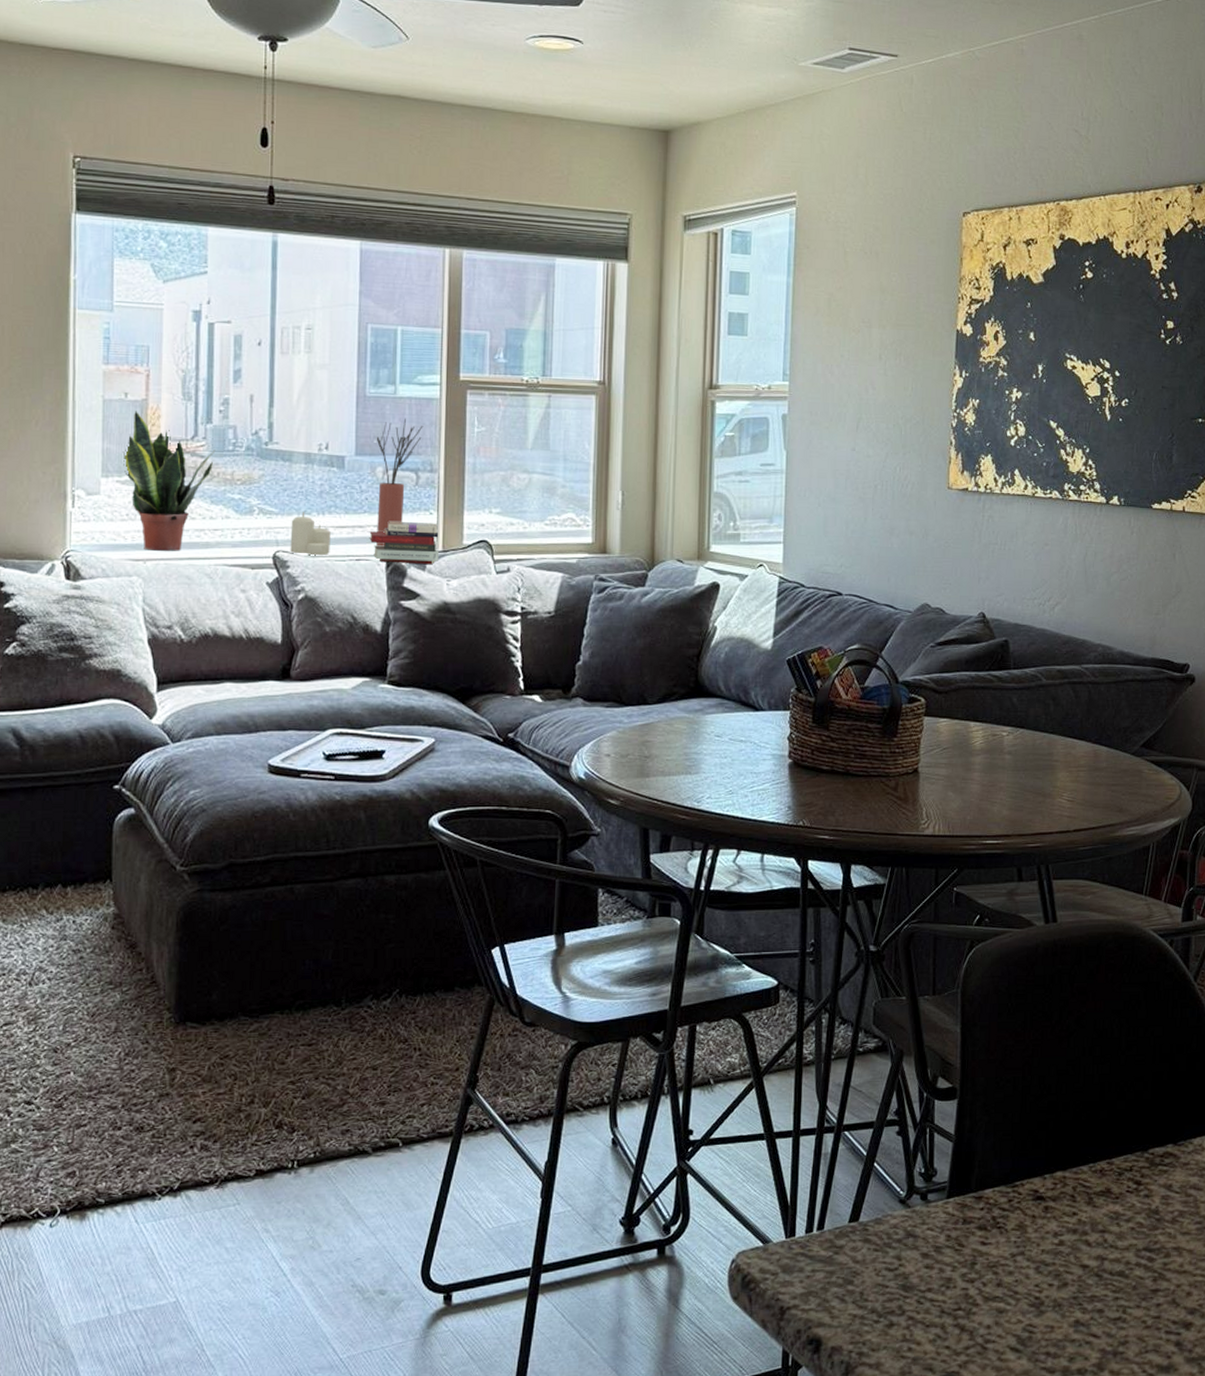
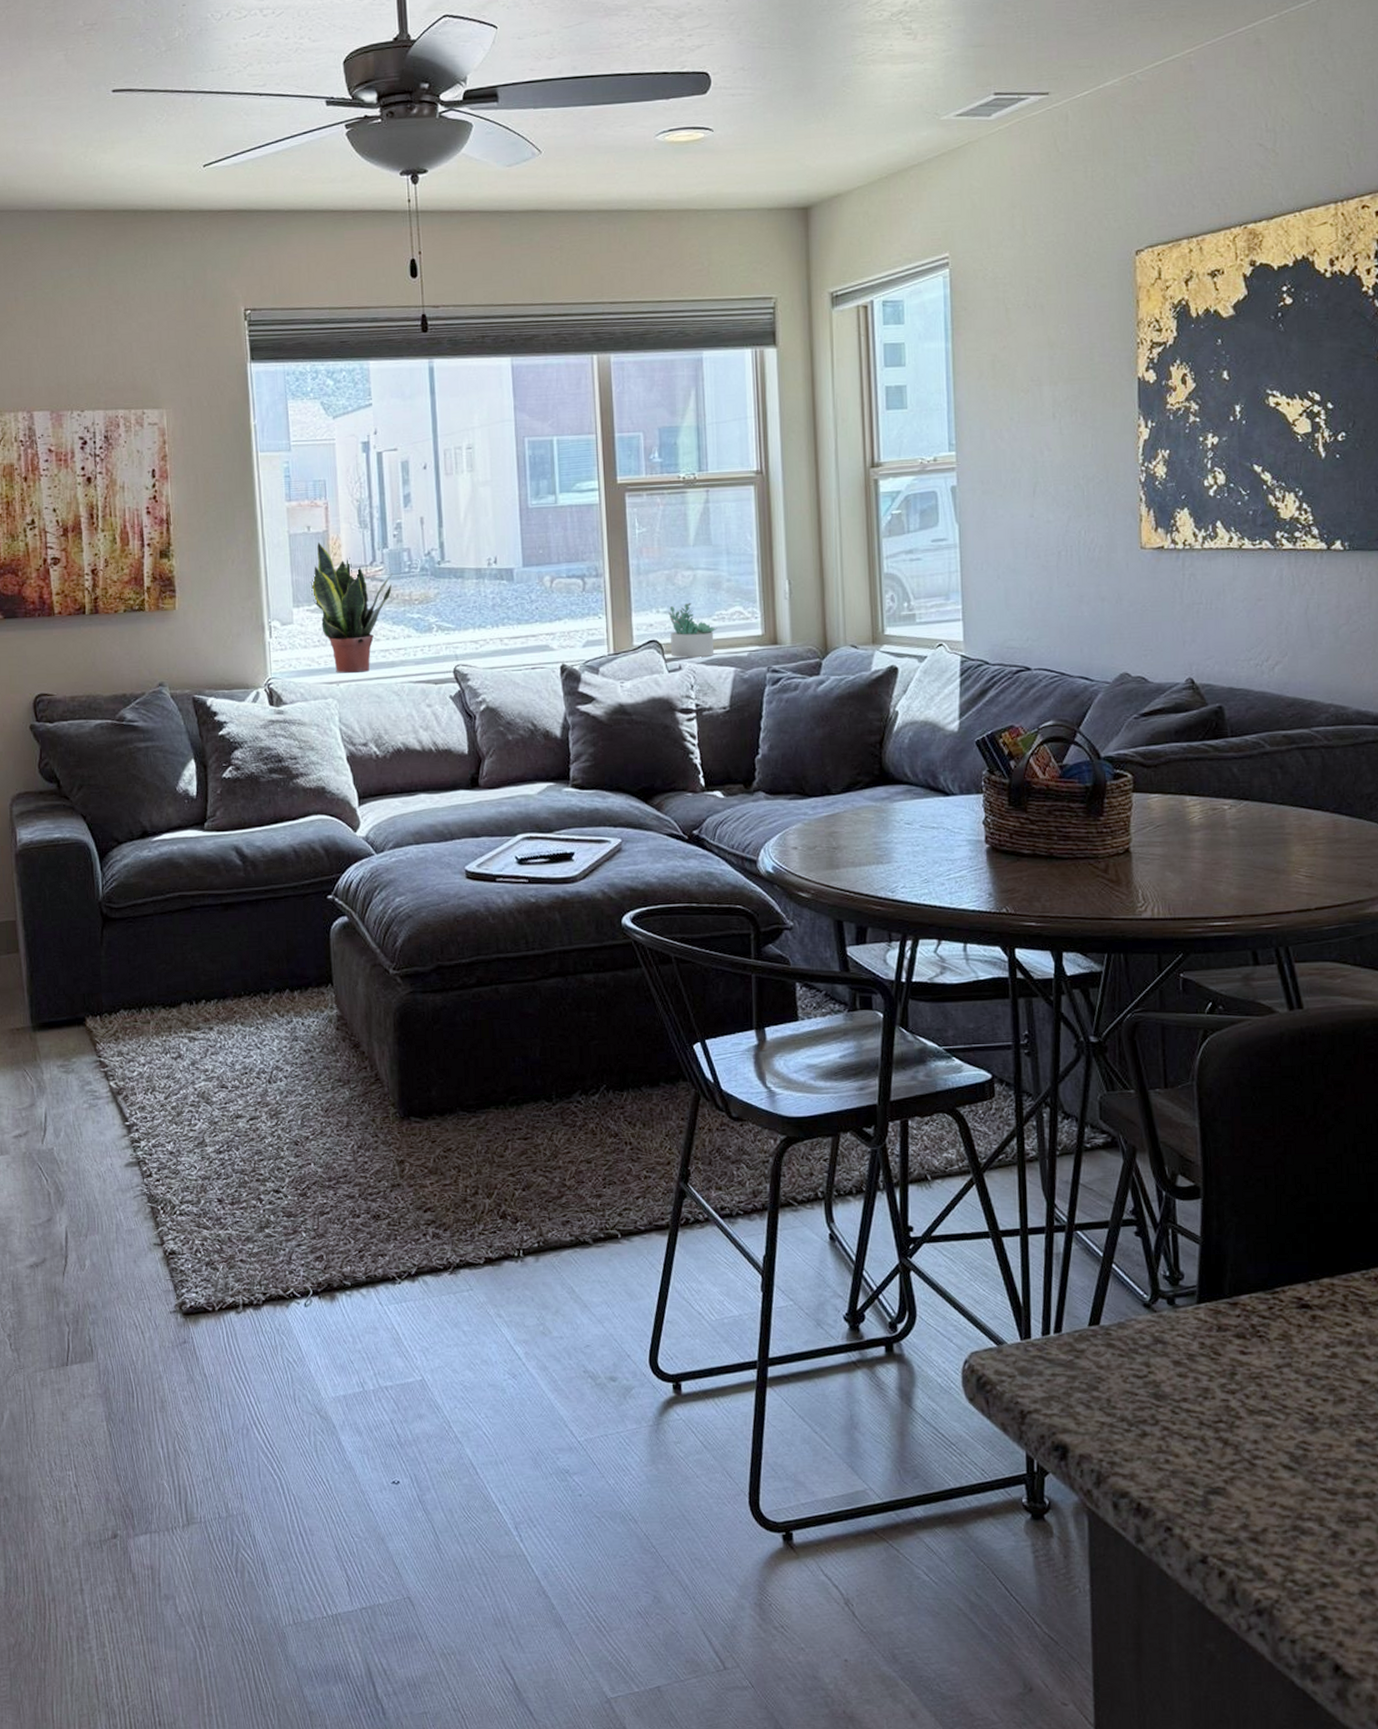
candle: present [290,512,331,556] -> none [468,625,507,668]
books: present [369,520,440,565] -> none [542,627,611,669]
vase: present [376,418,423,546] -> none [541,526,586,654]
succulent plant: none [501,506,549,561] -> present [668,603,717,658]

